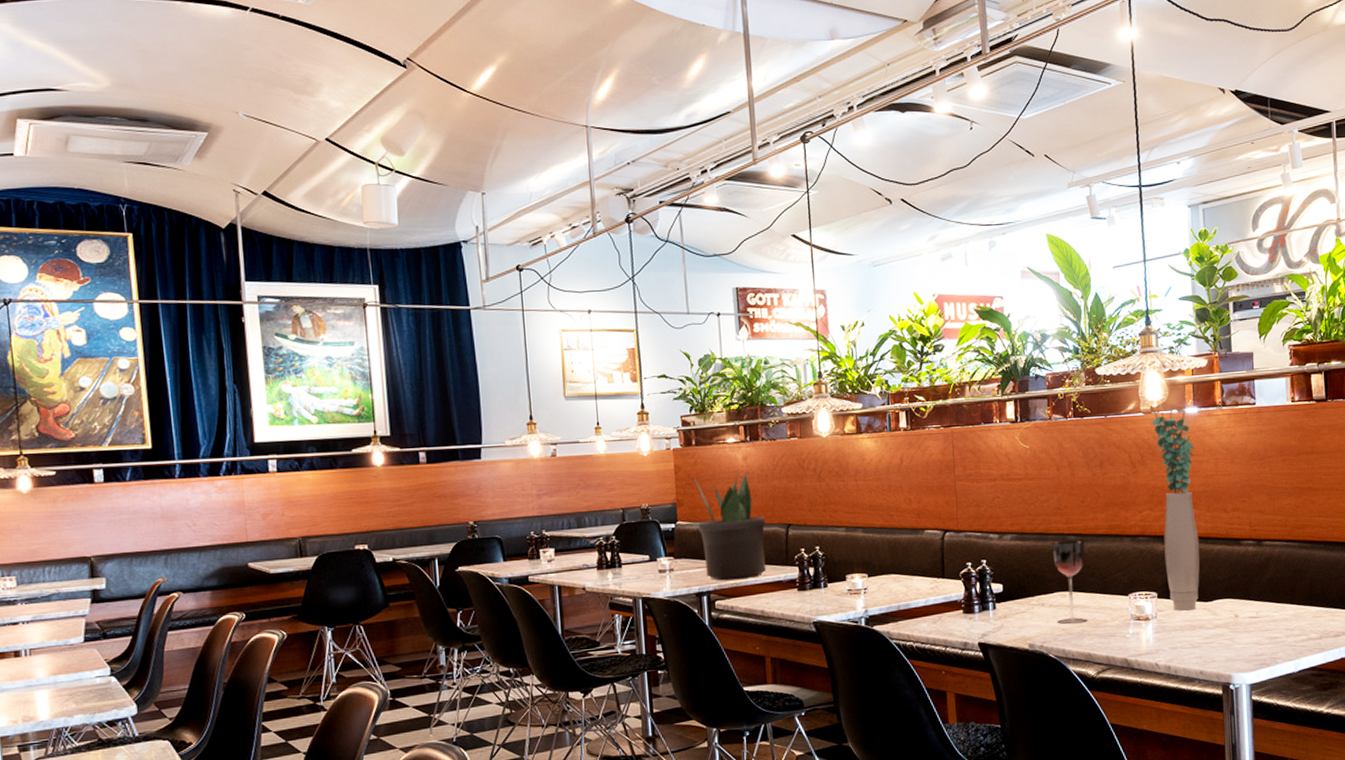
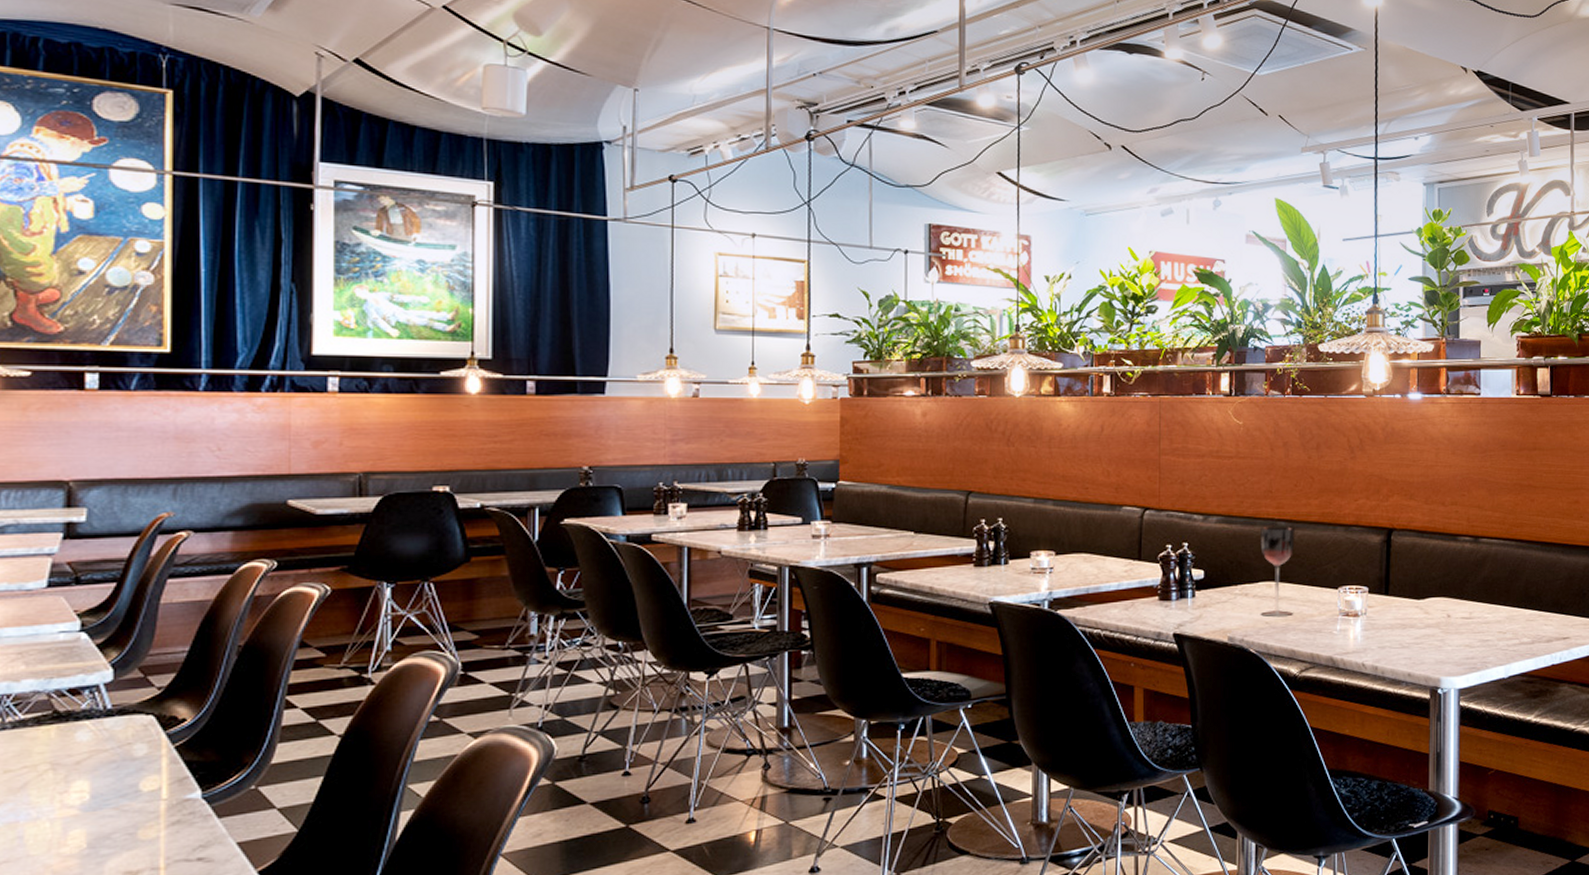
planter: present [692,472,766,581] -> none [860,428,943,551]
vase: present [1152,409,1200,611] -> none [1373,392,1416,608]

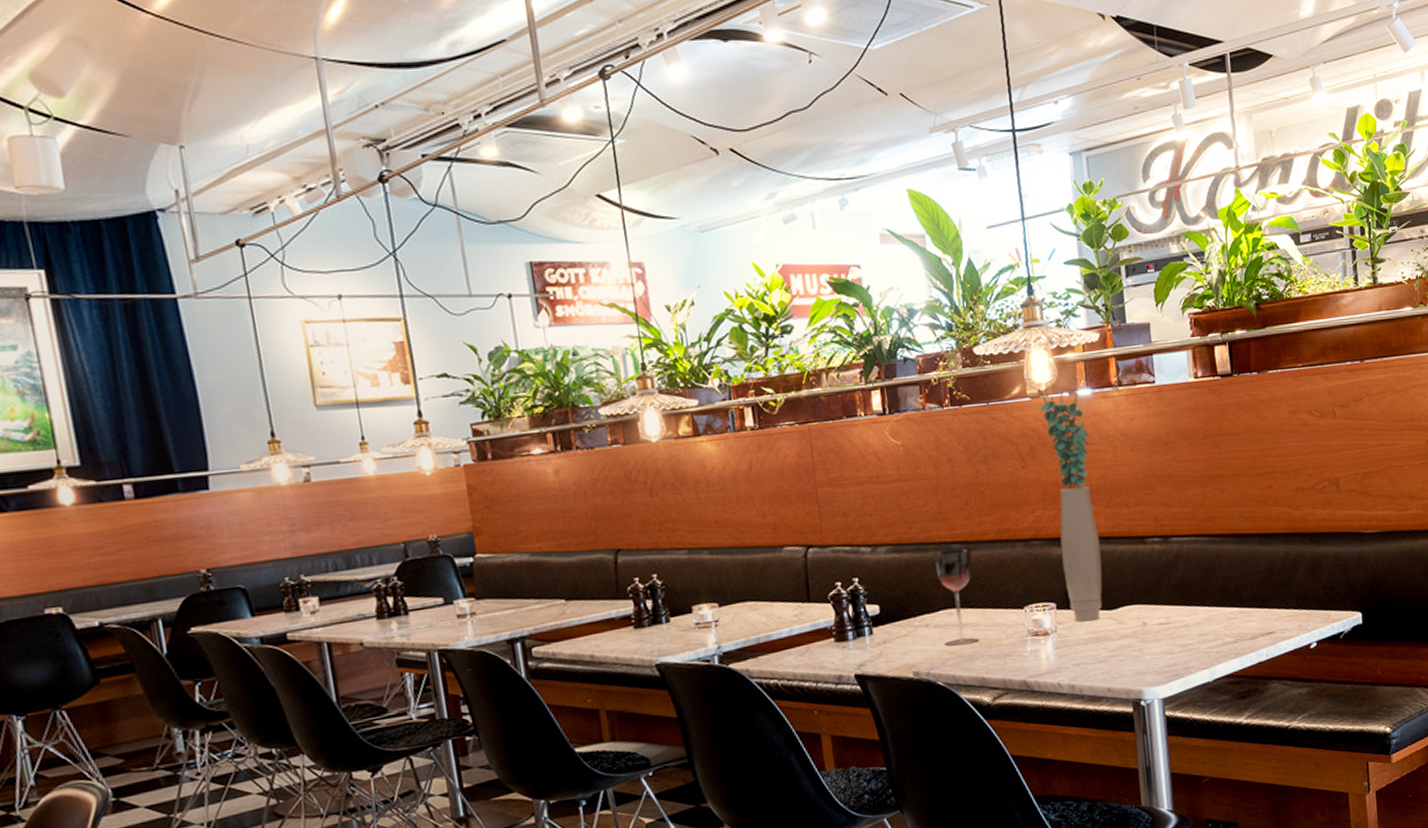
vase: none [1373,392,1416,608] -> present [1040,392,1103,622]

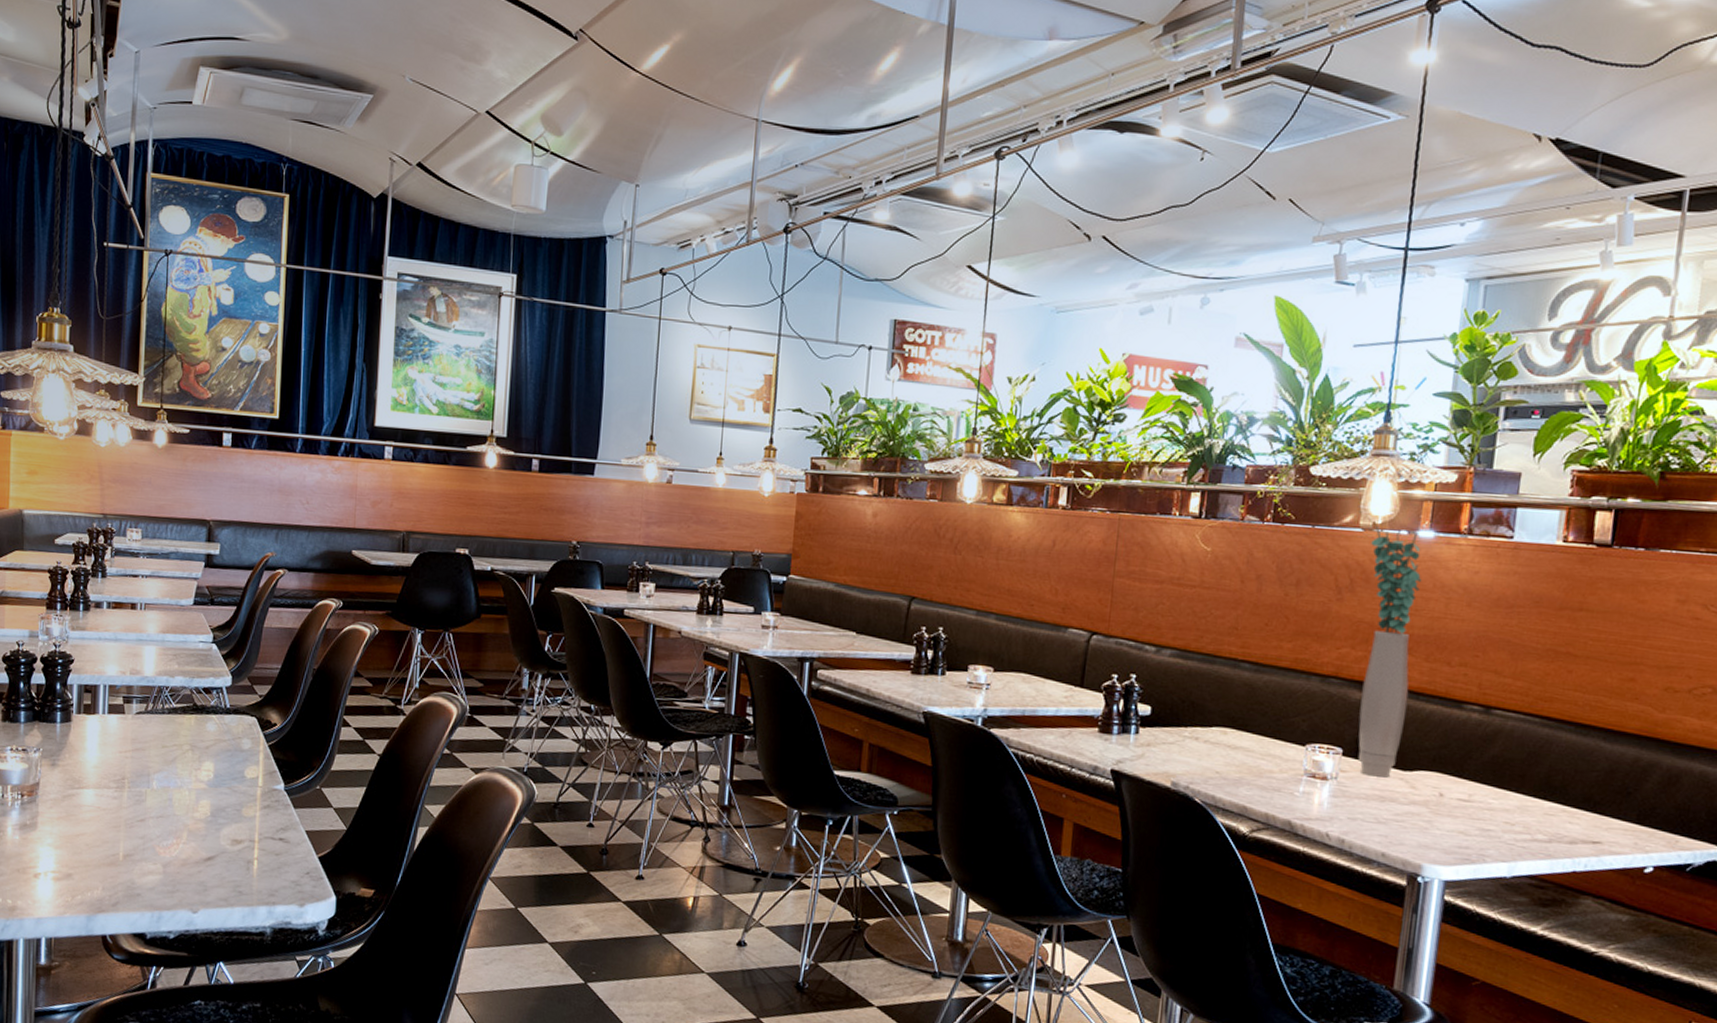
wineglass: present [934,548,979,646] -> none [1212,667,1261,769]

